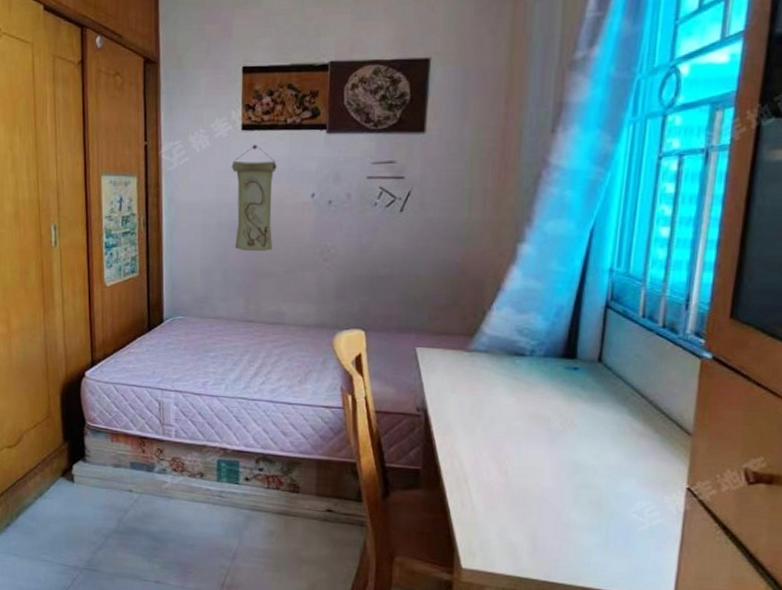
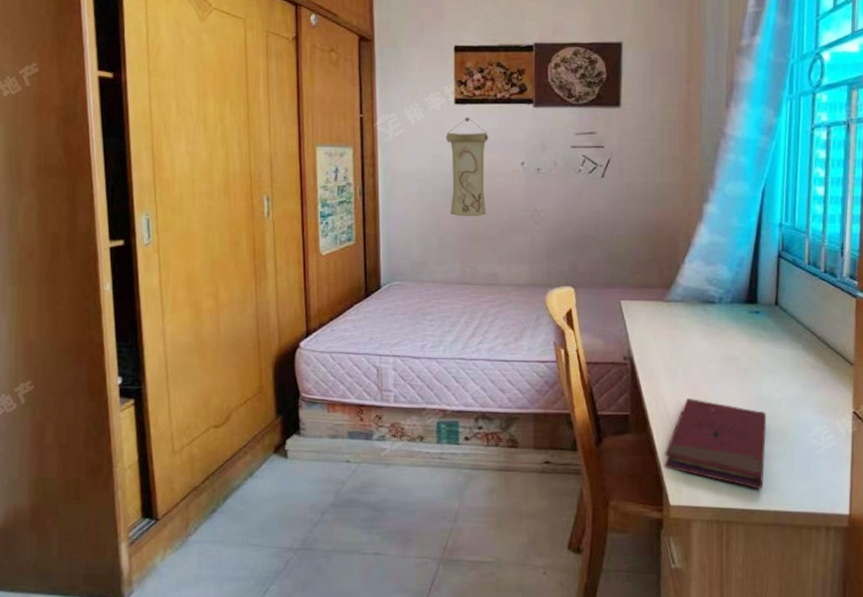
book: none [457,458,580,563] -> present [664,399,767,489]

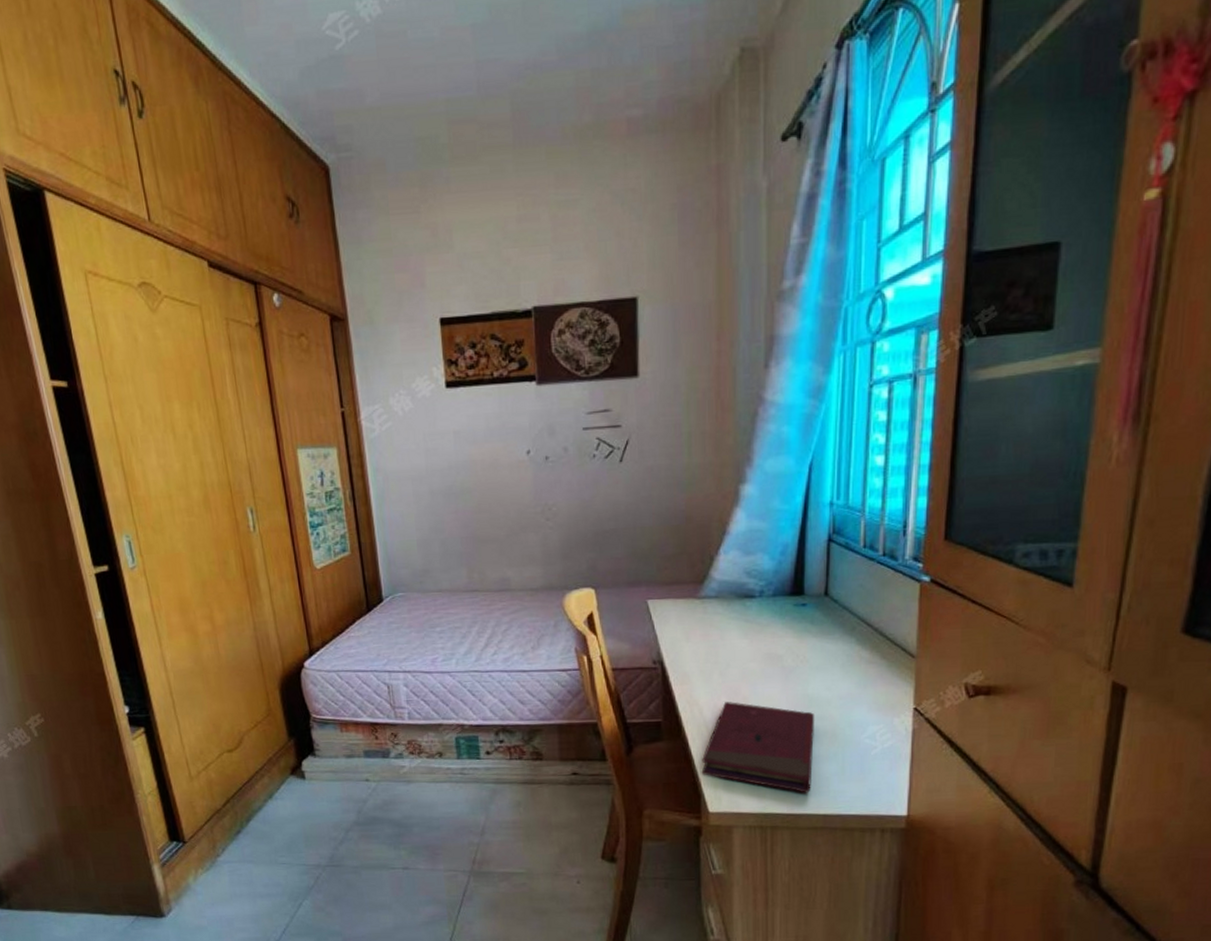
wall scroll: present [445,116,489,217] -> none [438,402,491,518]

